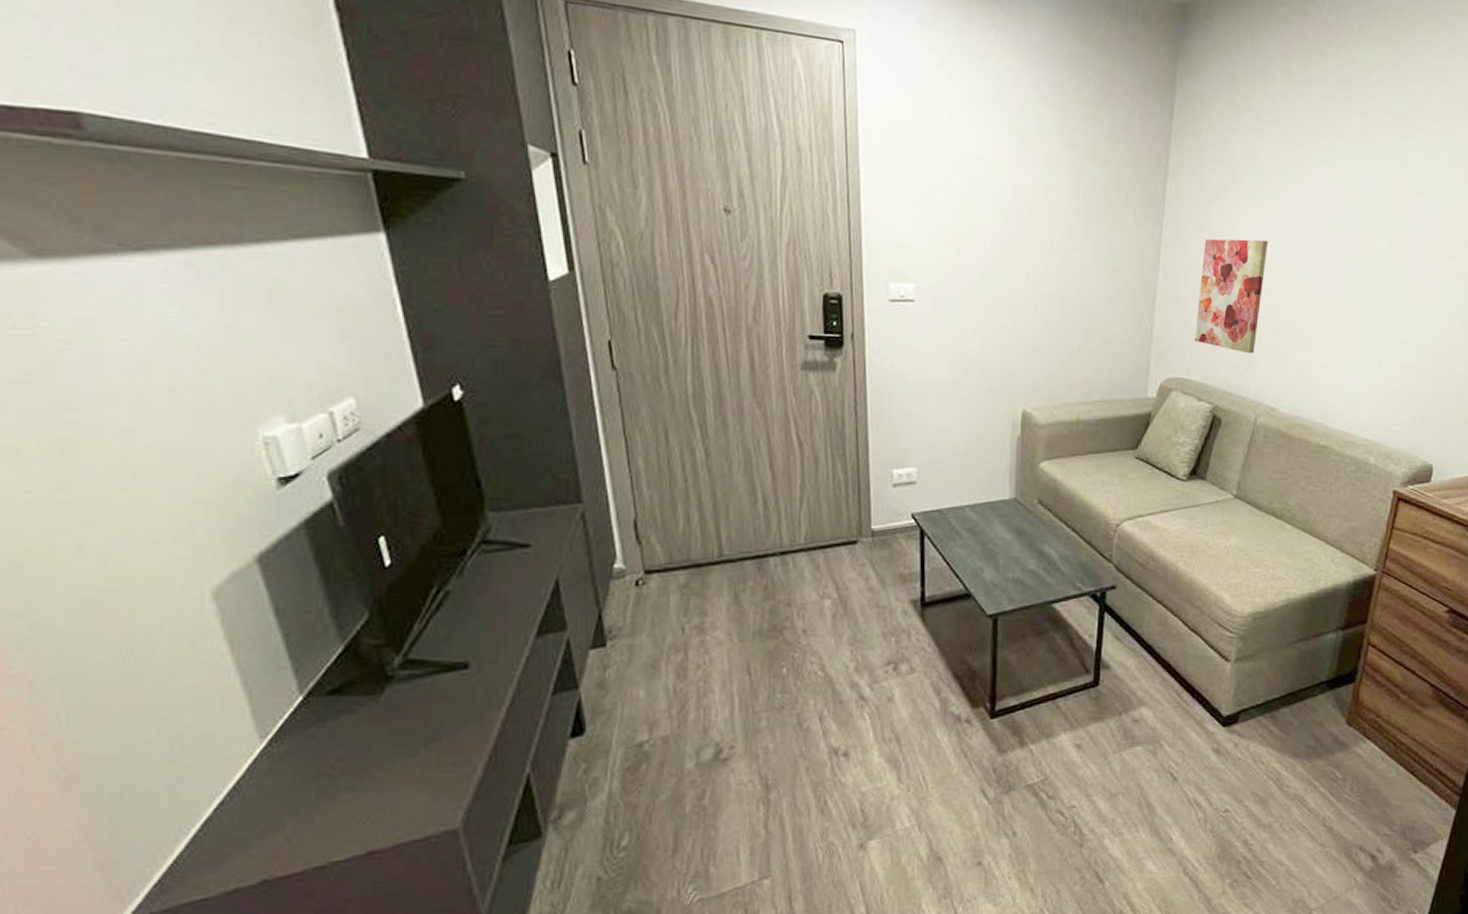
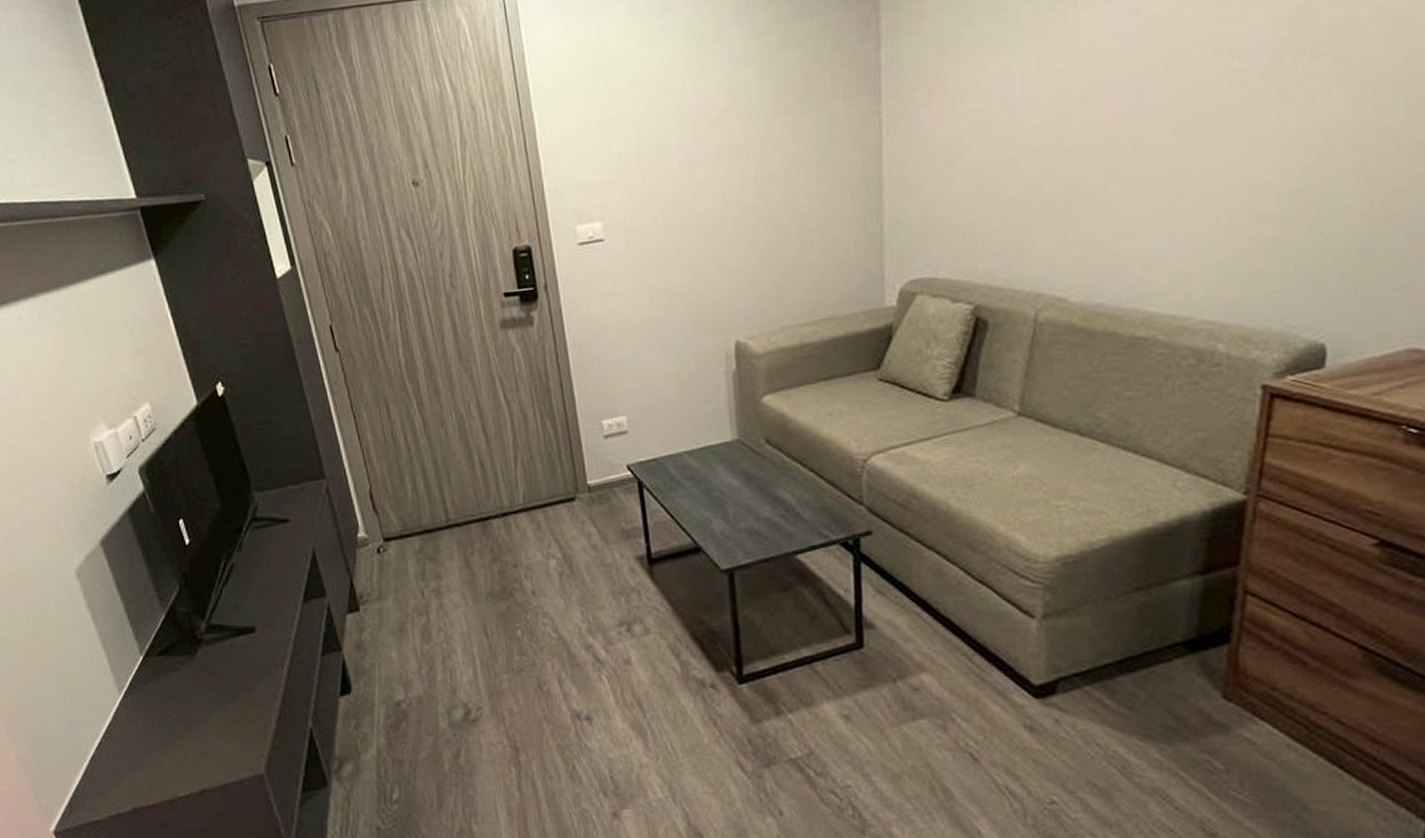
wall art: present [1195,239,1269,354] -> none [938,89,1029,236]

